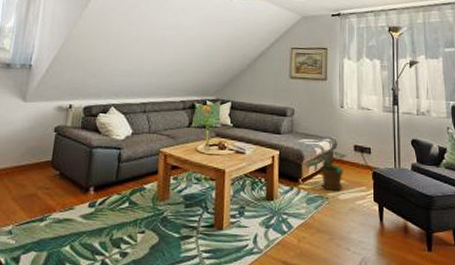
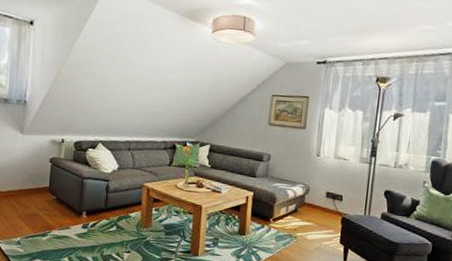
potted plant: present [307,145,347,191] -> none [278,189,319,232]

